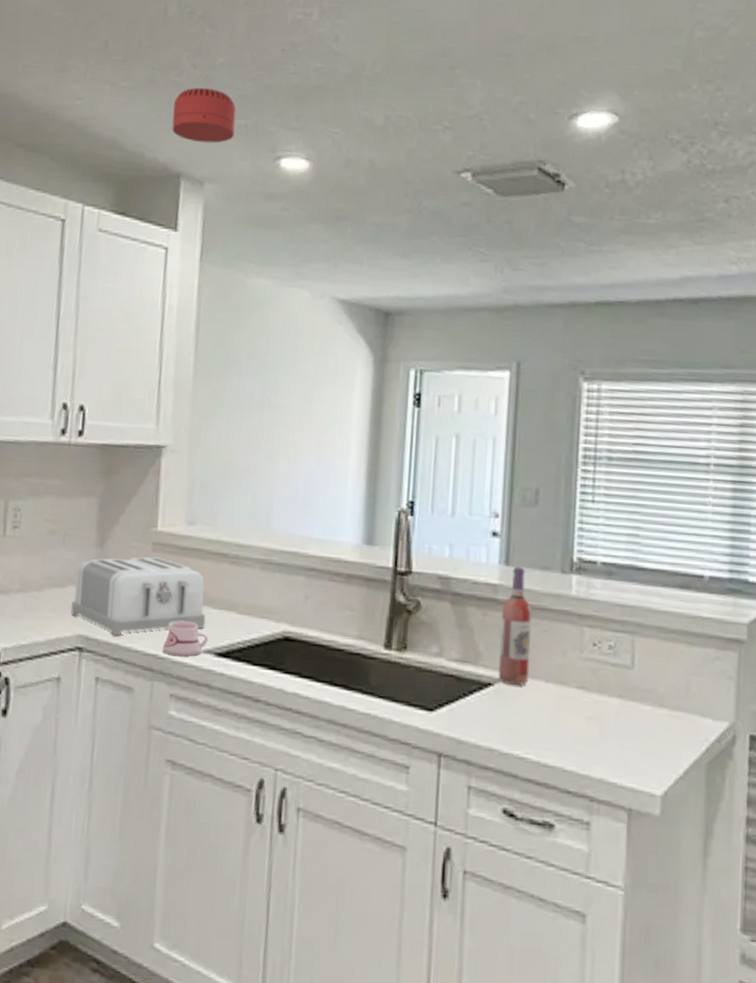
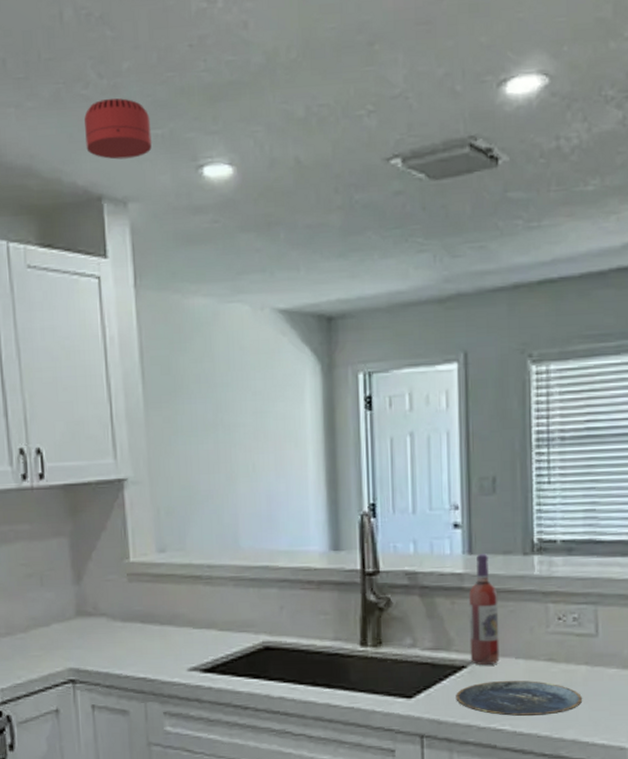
toaster: present [70,556,206,637] -> none [58,587,189,666]
mug: present [163,621,209,657] -> none [151,644,193,677]
plate: none [479,703,614,748] -> present [456,680,583,716]

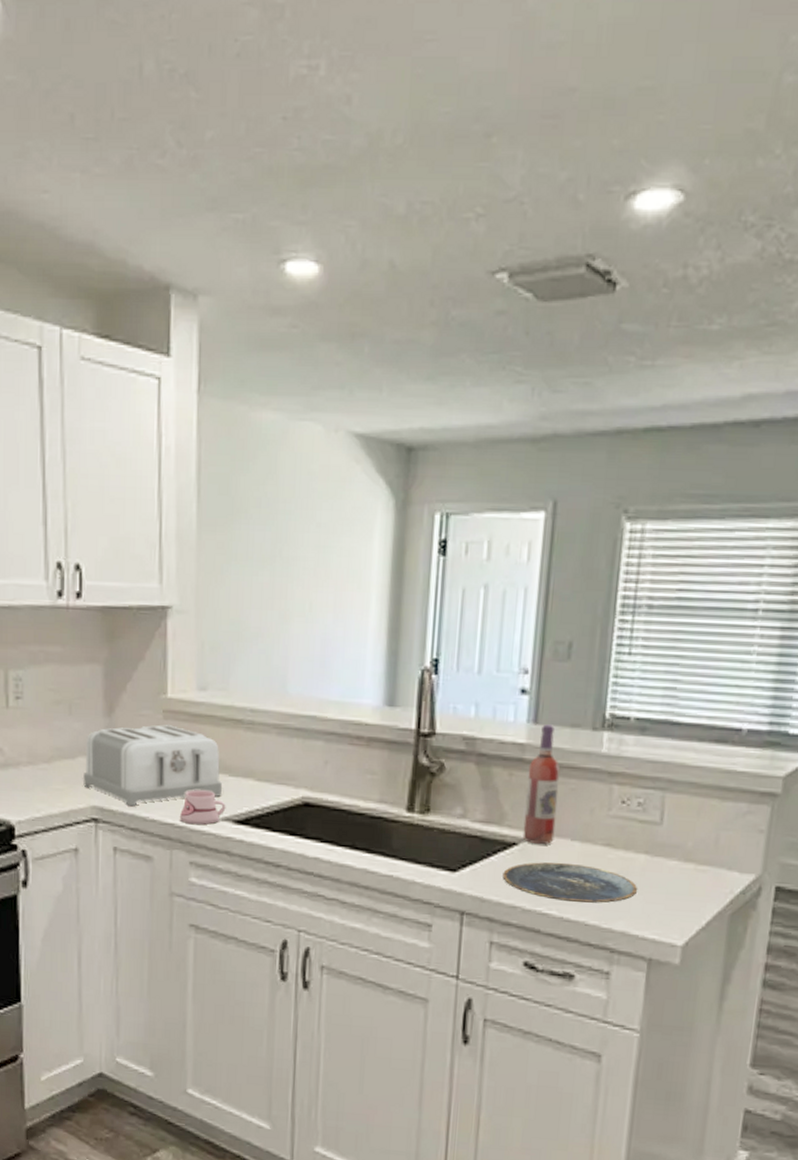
toaster: none [58,587,189,666] -> present [83,725,223,807]
smoke detector: present [84,98,152,160] -> none [157,173,232,245]
mug: none [151,644,193,677] -> present [180,790,226,825]

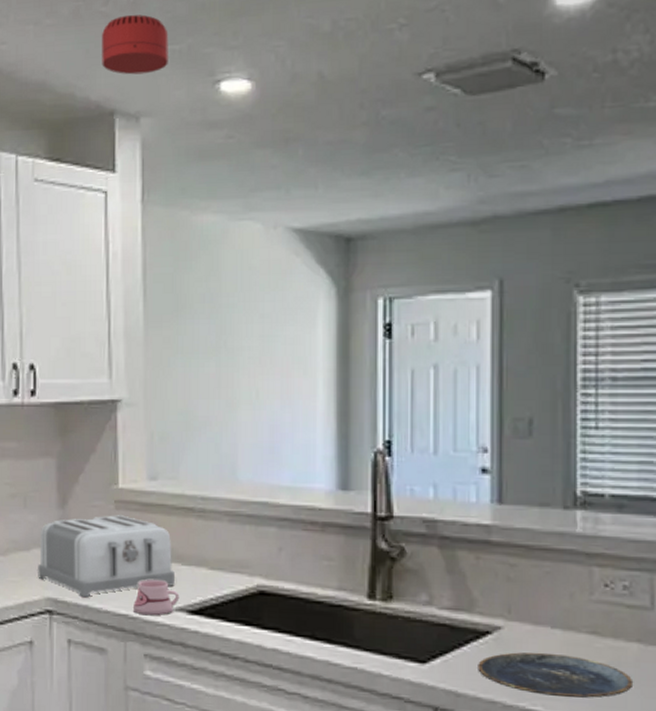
smoke detector: none [157,173,232,245] -> present [102,14,168,75]
wine bottle: present [522,724,561,845] -> none [496,504,532,634]

